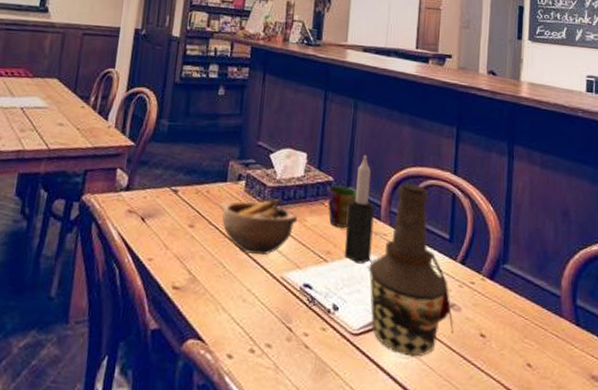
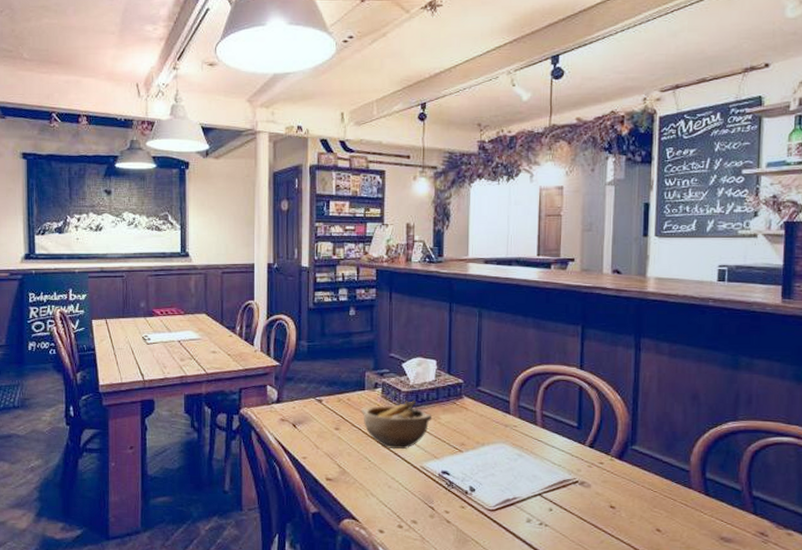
cup: present [327,185,358,228] -> none [457,386,487,422]
candle: present [344,155,375,264] -> none [477,358,504,452]
bottle: present [368,182,454,356] -> none [500,379,584,526]

